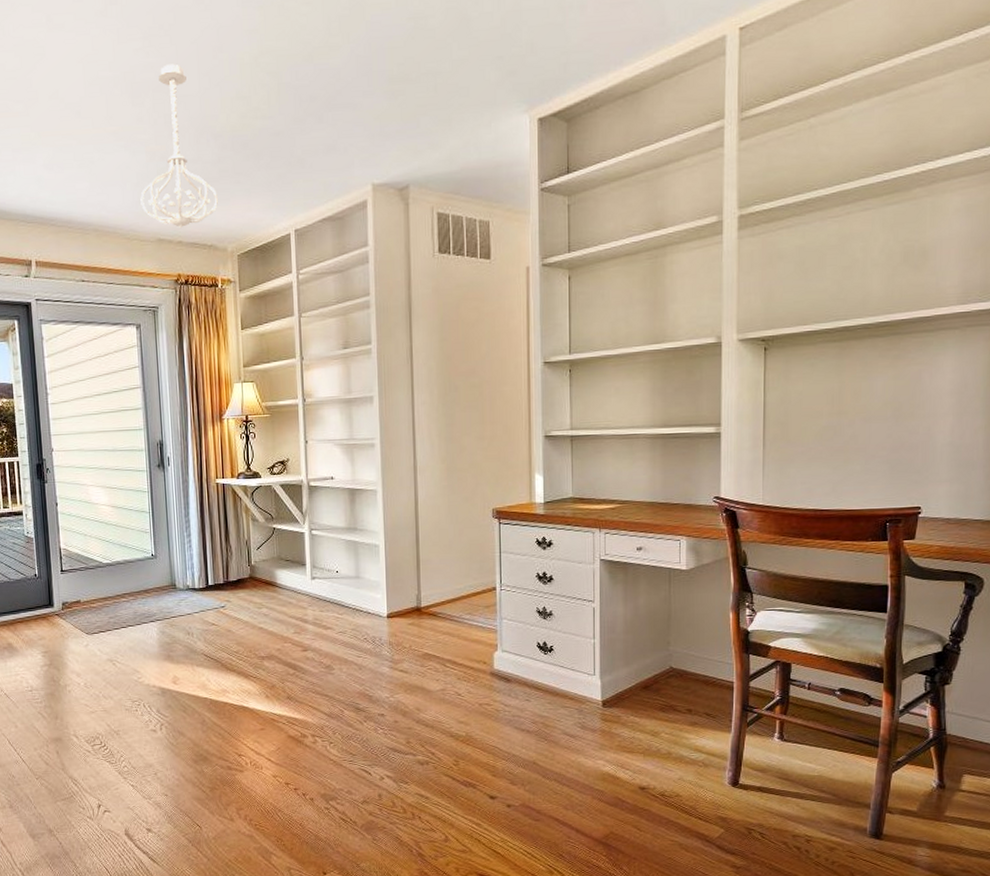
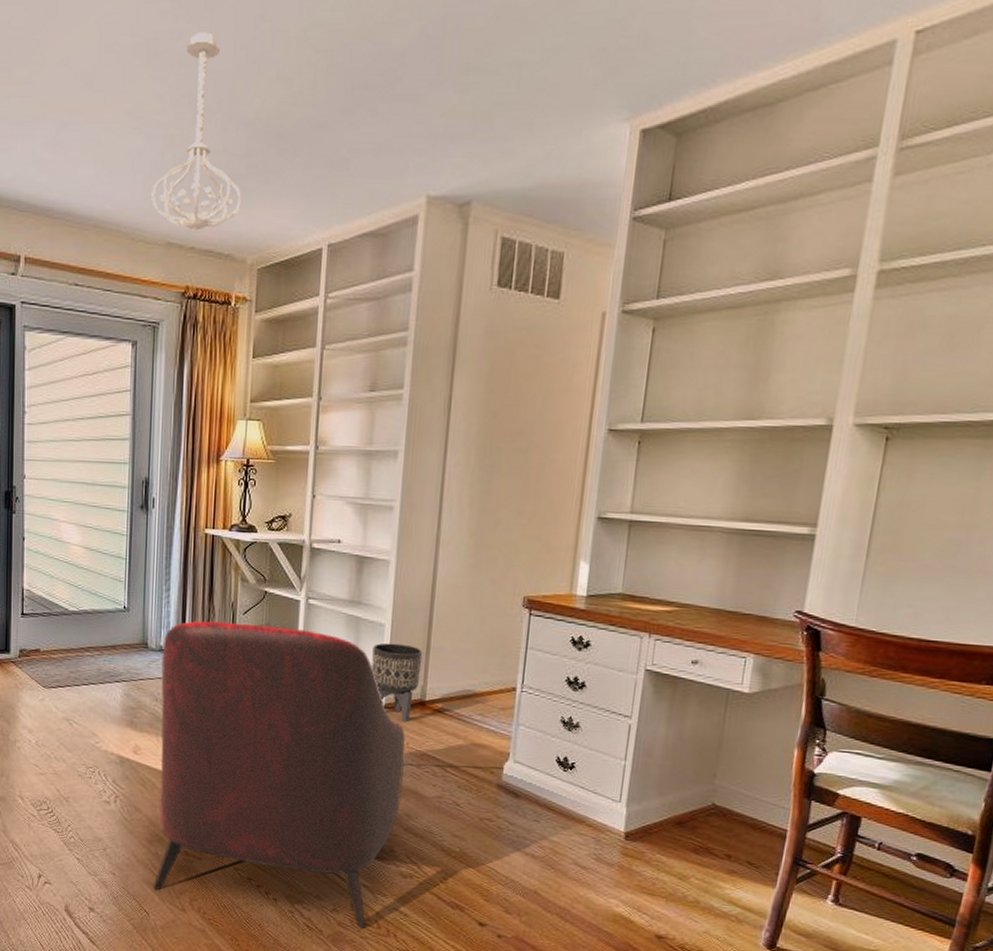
armchair: none [189,557,411,816] -> present [152,621,405,930]
planter: none [370,560,415,628] -> present [371,642,423,723]

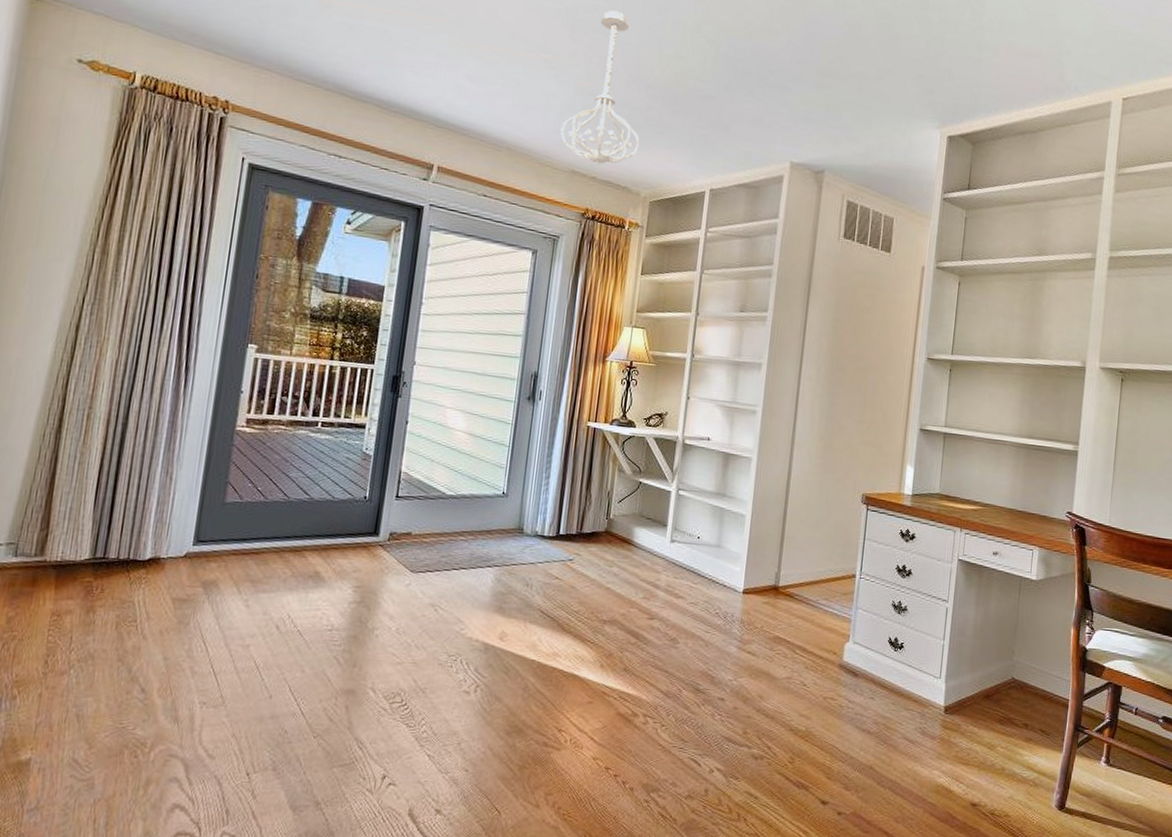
armchair: present [152,621,405,930] -> none [507,508,761,816]
planter: present [371,642,423,723] -> none [732,532,778,607]

